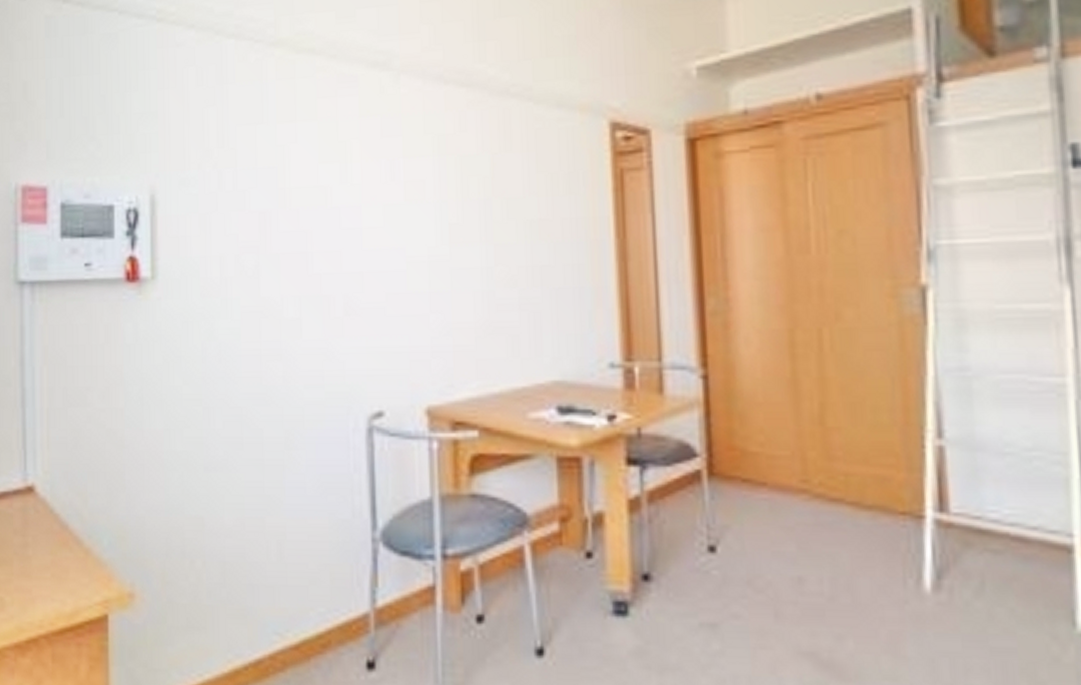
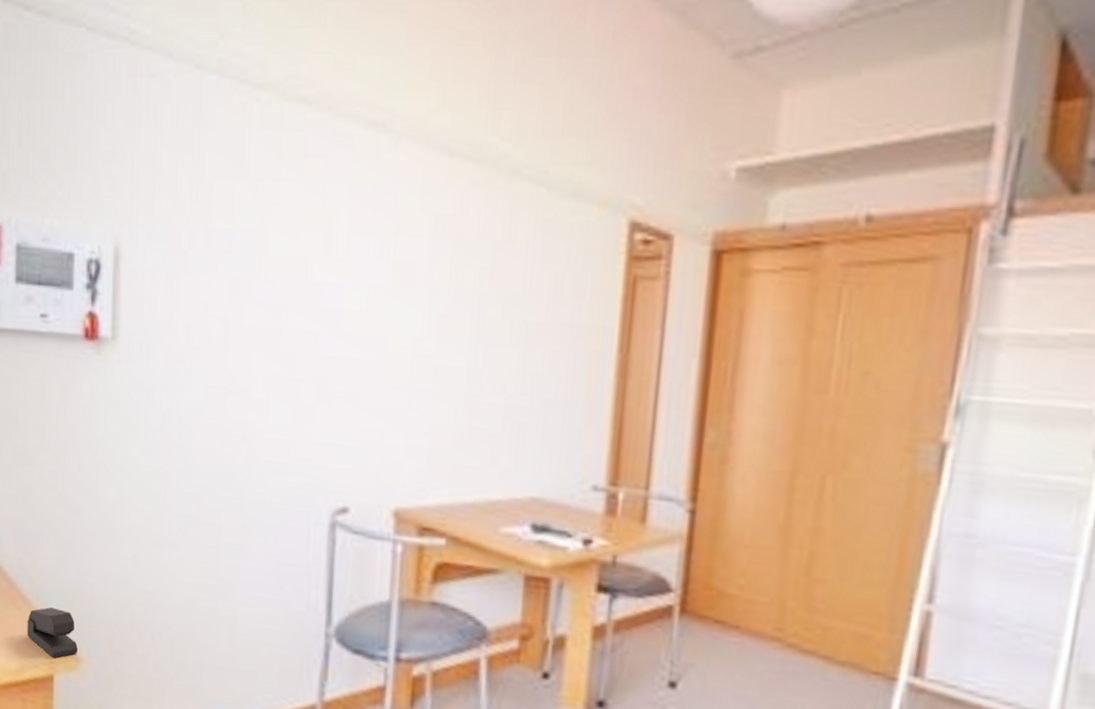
stapler: none [80,545,131,597] -> present [27,607,78,658]

